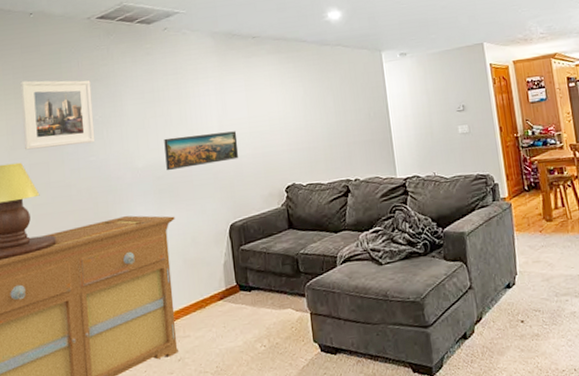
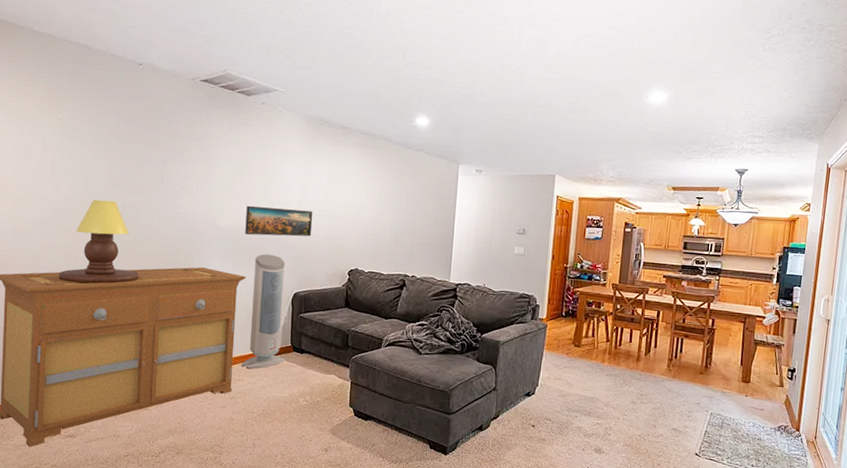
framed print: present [20,80,96,150] -> none [120,127,188,197]
air purifier: none [182,186,234,322] -> present [241,254,286,369]

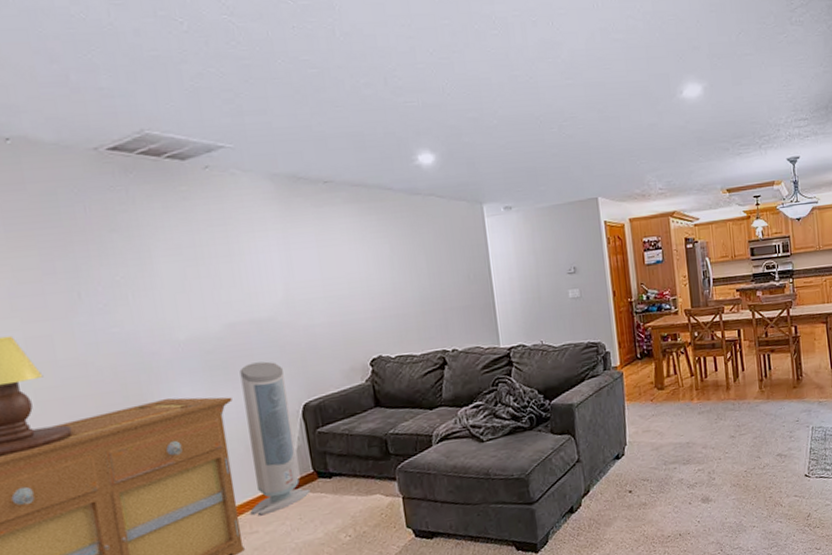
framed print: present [245,205,313,237] -> none [212,295,312,344]

